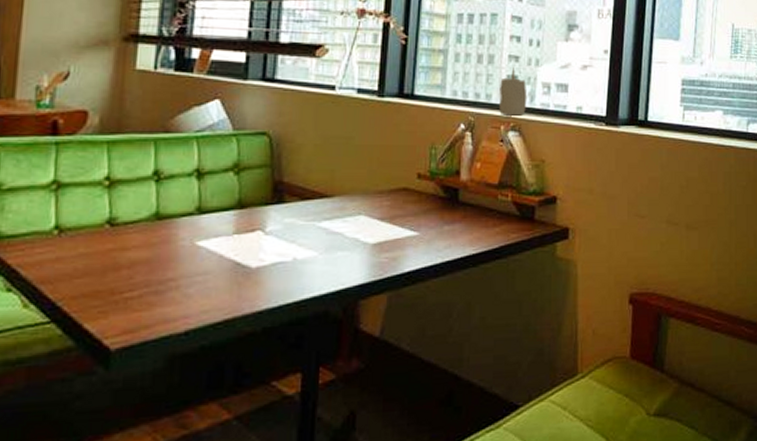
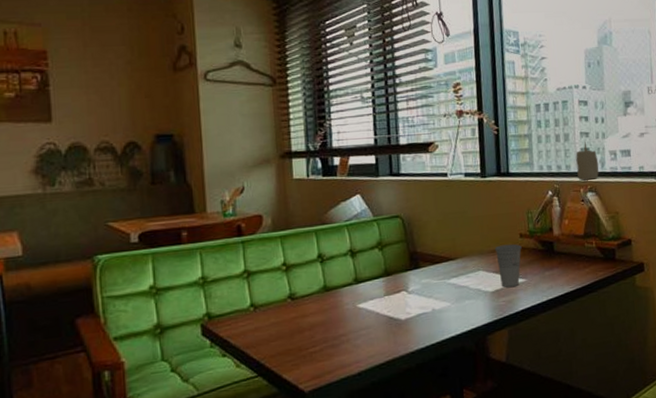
cup: none [383,185,418,241] -> present [494,244,522,287]

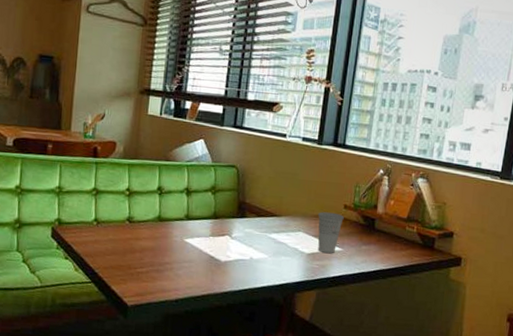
candle: present [575,141,599,181] -> none [412,127,436,167]

